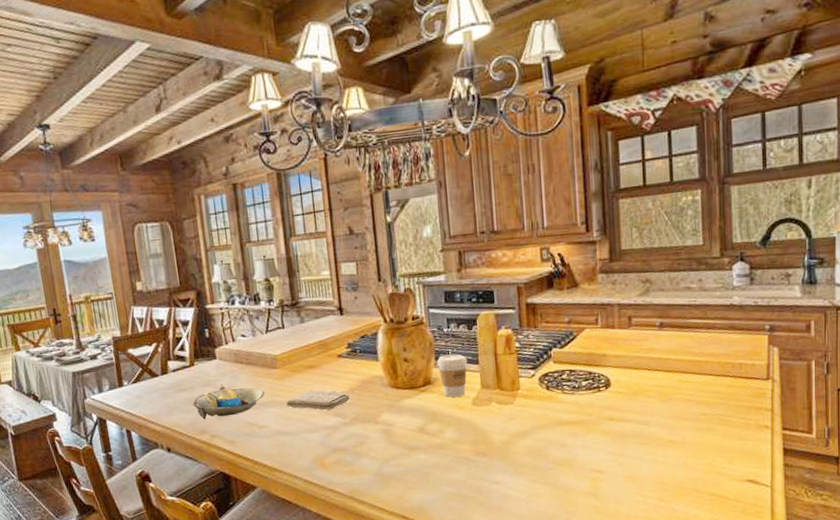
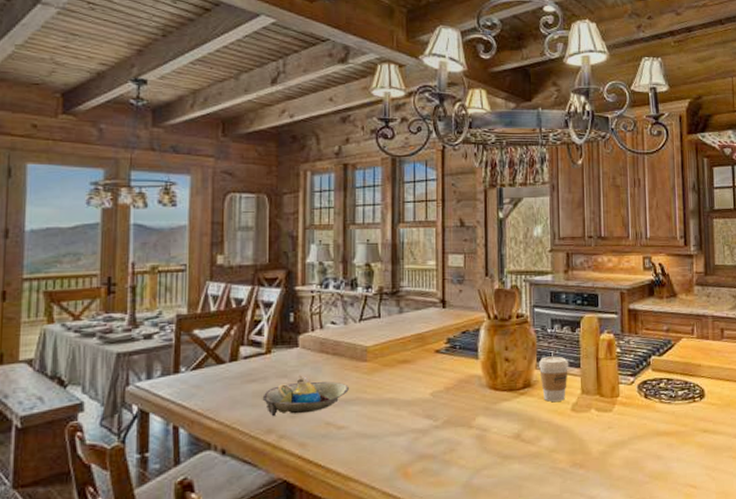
washcloth: present [286,390,351,411] -> none [373,387,445,411]

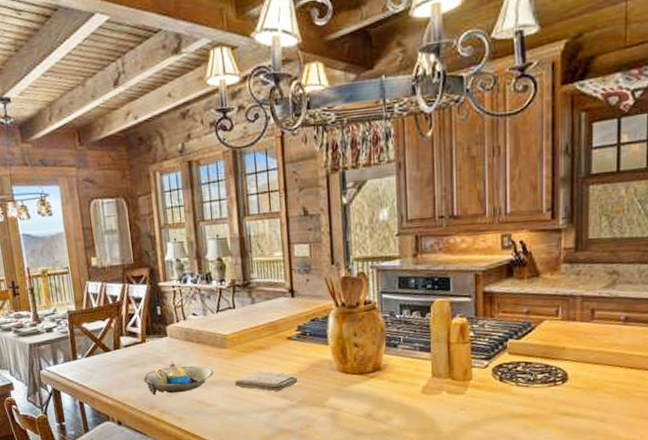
washcloth: none [373,387,445,411] -> present [235,371,299,392]
coffee cup: present [539,356,569,402] -> none [388,341,419,384]

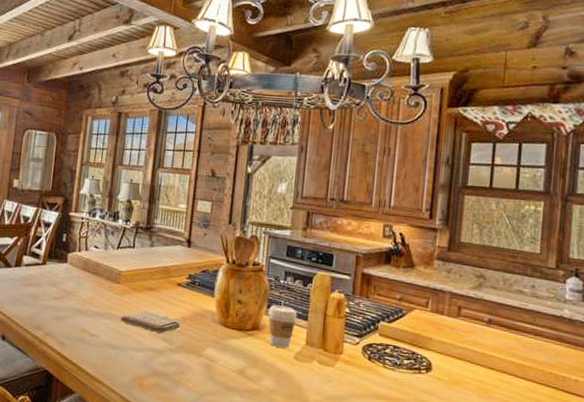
decorative bowl: present [143,360,214,395] -> none [36,286,103,319]
coffee cup: none [388,341,419,384] -> present [268,305,297,348]

